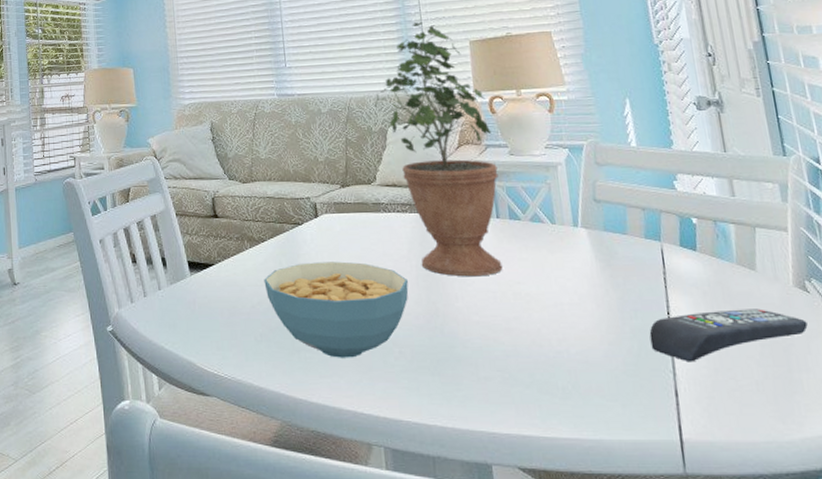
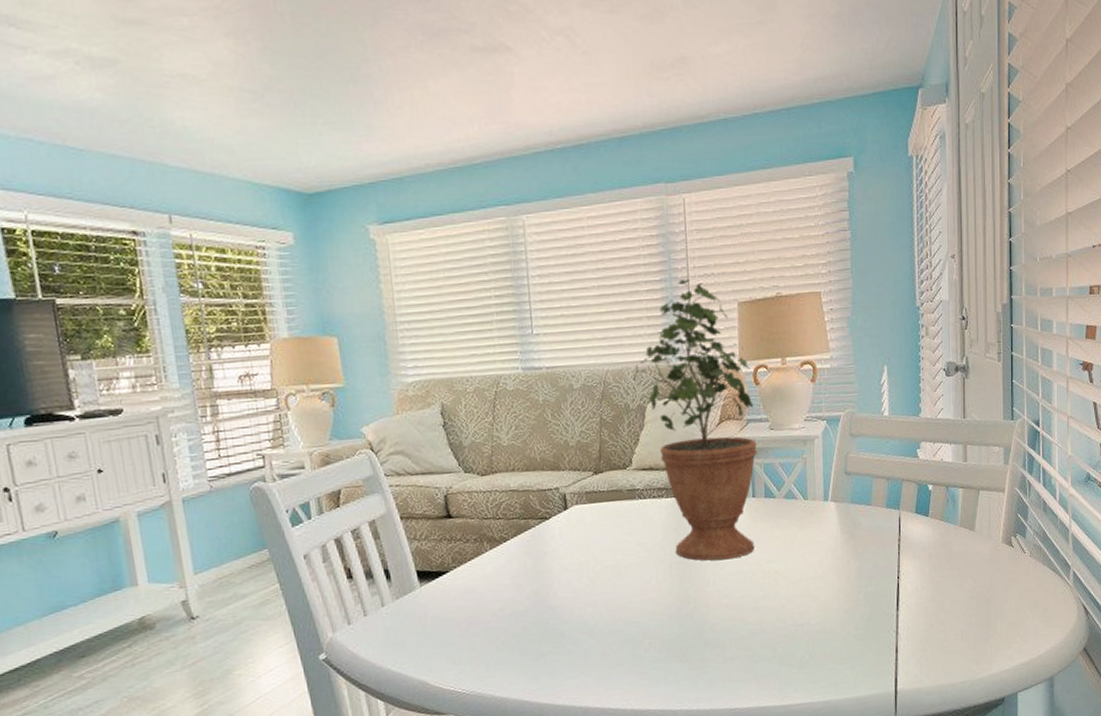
cereal bowl: present [264,261,409,358] -> none [506,555,661,657]
remote control: present [649,309,808,362] -> none [880,565,1008,621]

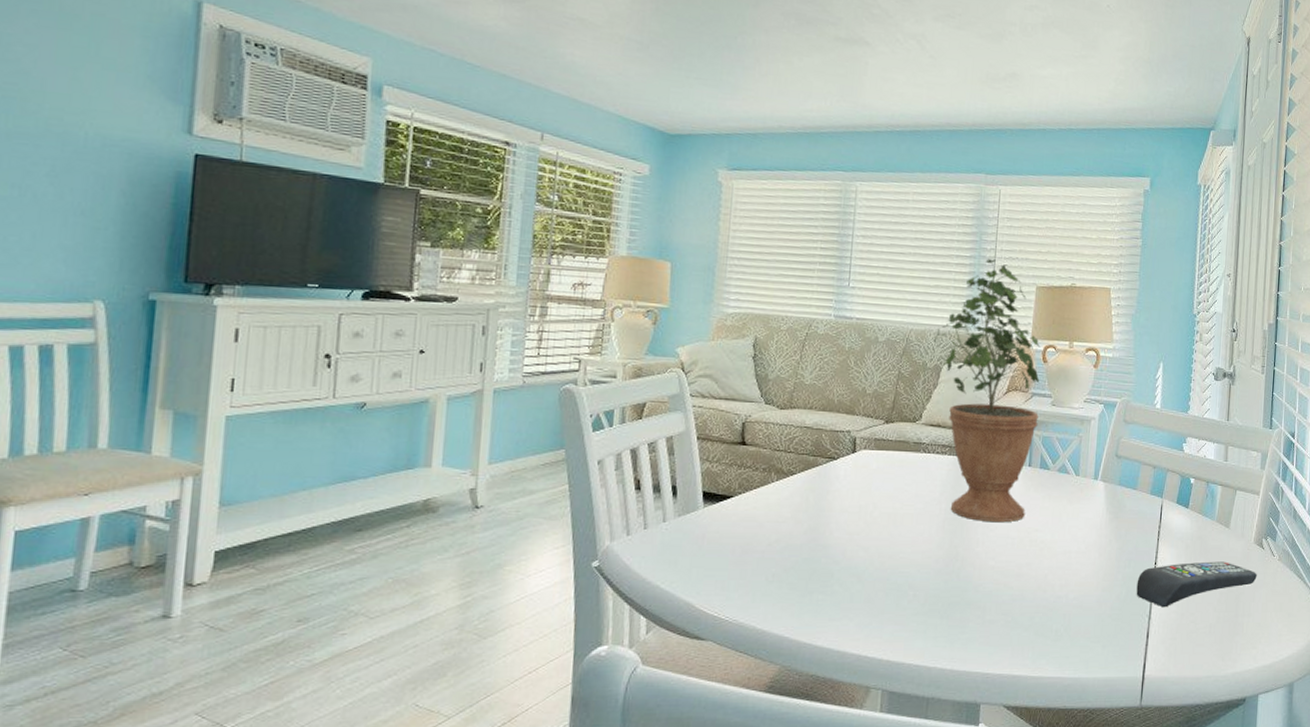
remote control: none [880,565,1008,621] -> present [1136,561,1257,608]

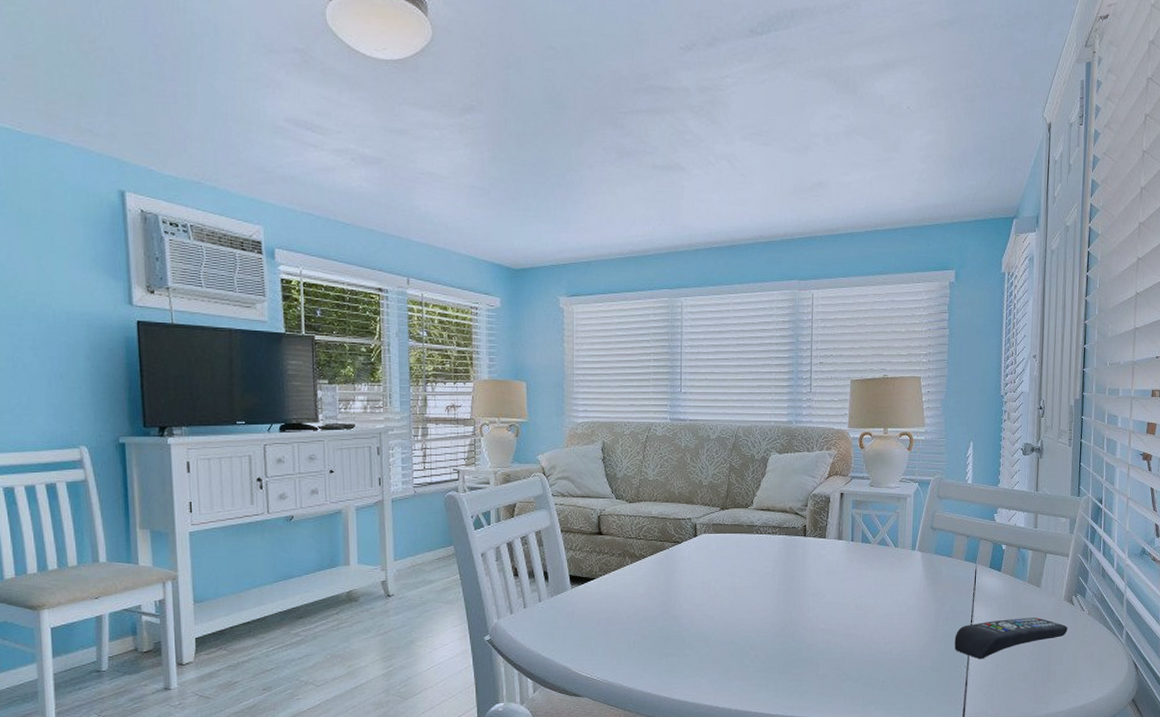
potted plant: present [933,259,1041,523] -> none [759,358,858,591]

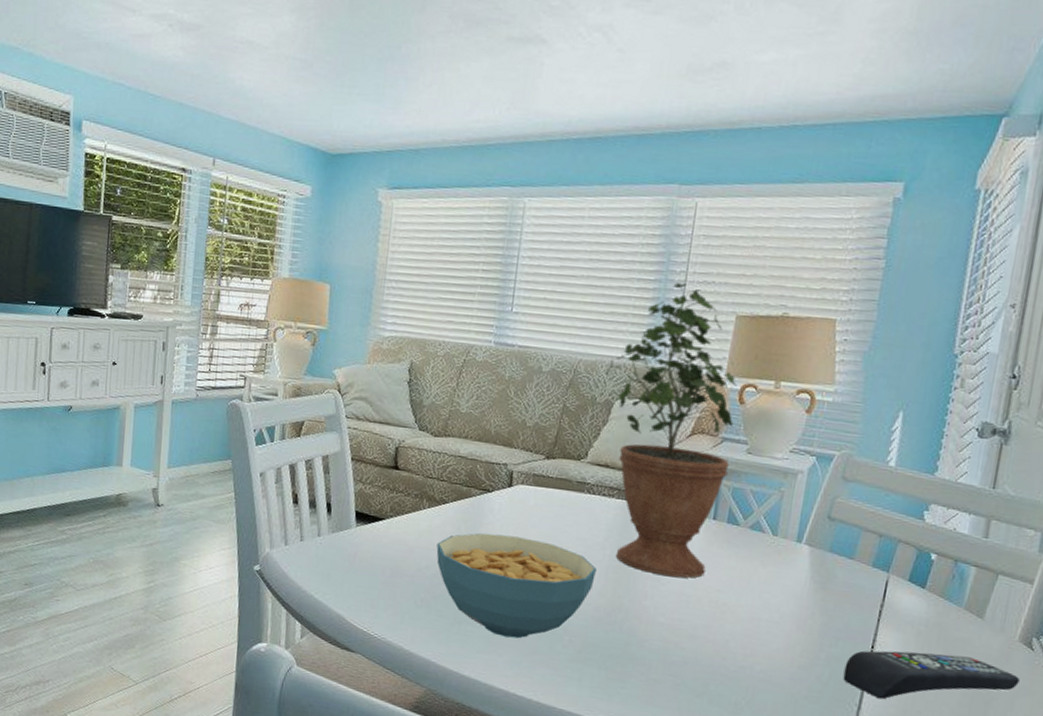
cereal bowl: none [641,577,770,661] -> present [436,533,597,639]
potted plant: none [759,358,858,591] -> present [605,283,738,578]

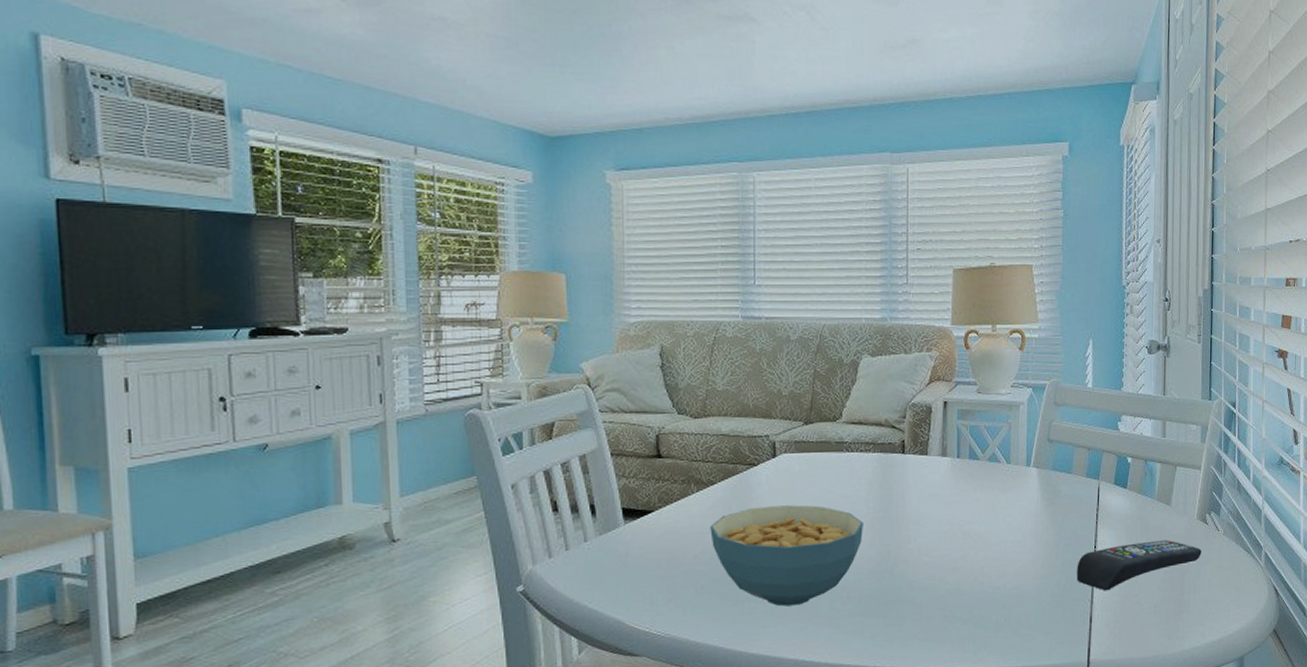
potted plant: present [605,283,738,578] -> none [848,244,964,518]

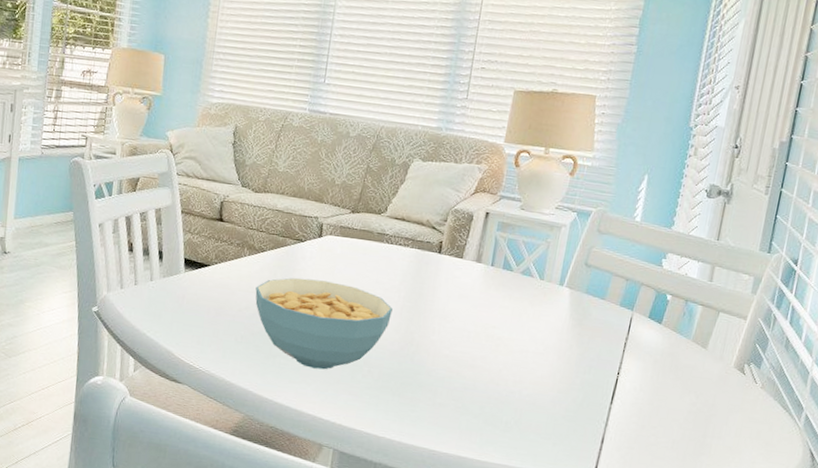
remote control: present [1077,540,1202,591] -> none [594,376,734,417]

